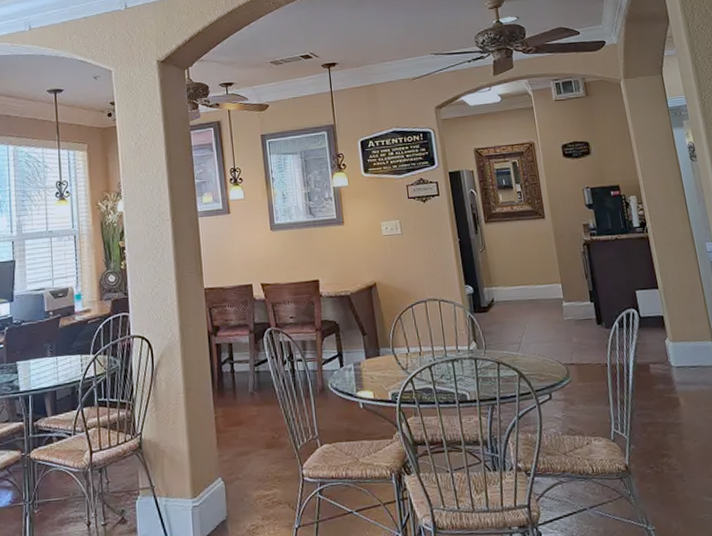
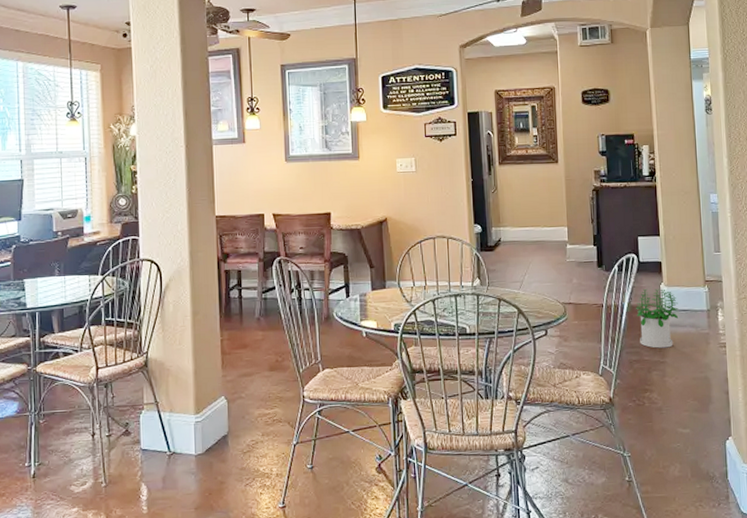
potted plant: none [641,344,688,409] -> present [636,288,679,348]

